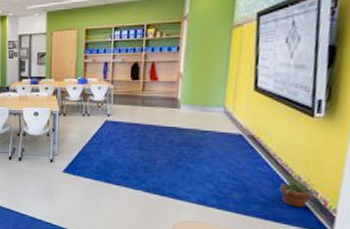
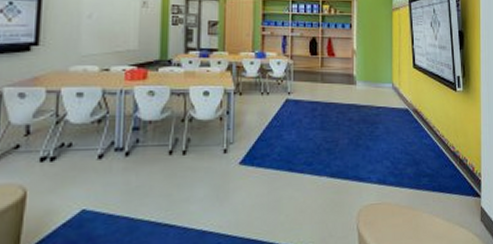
potted plant: present [277,175,317,208] -> none [439,145,466,175]

